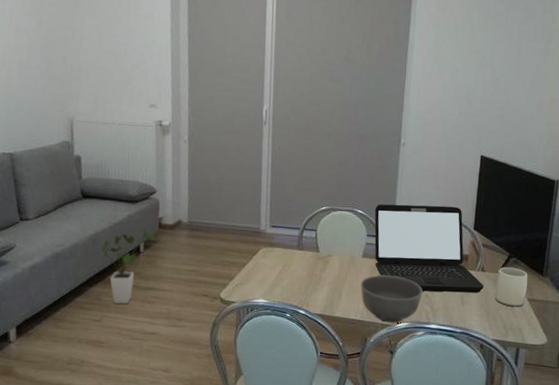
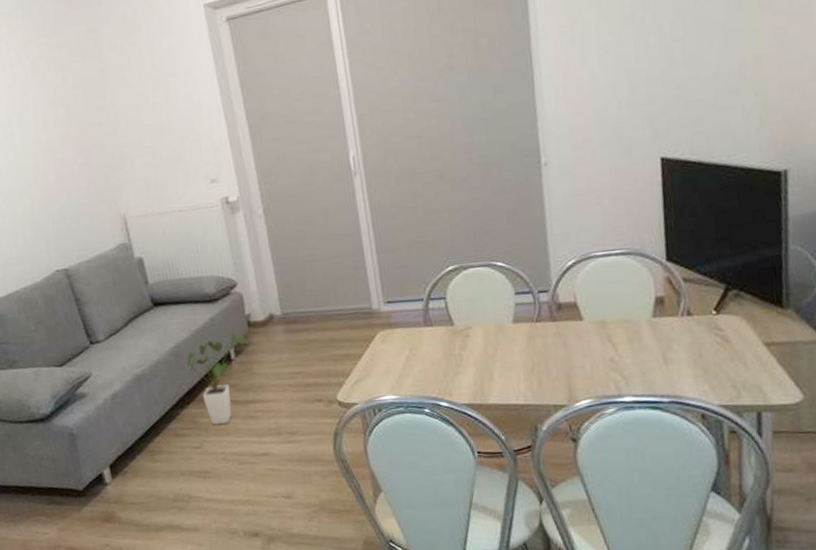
bowl: present [360,275,423,323] -> none [516,340,606,402]
laptop: present [374,204,484,293] -> none [519,234,694,355]
mug: present [495,267,528,307] -> none [711,303,761,358]

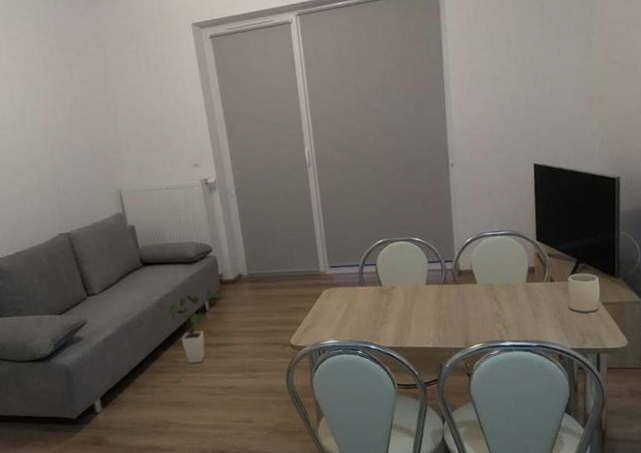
mug: none [711,303,761,358] -> present [567,273,601,313]

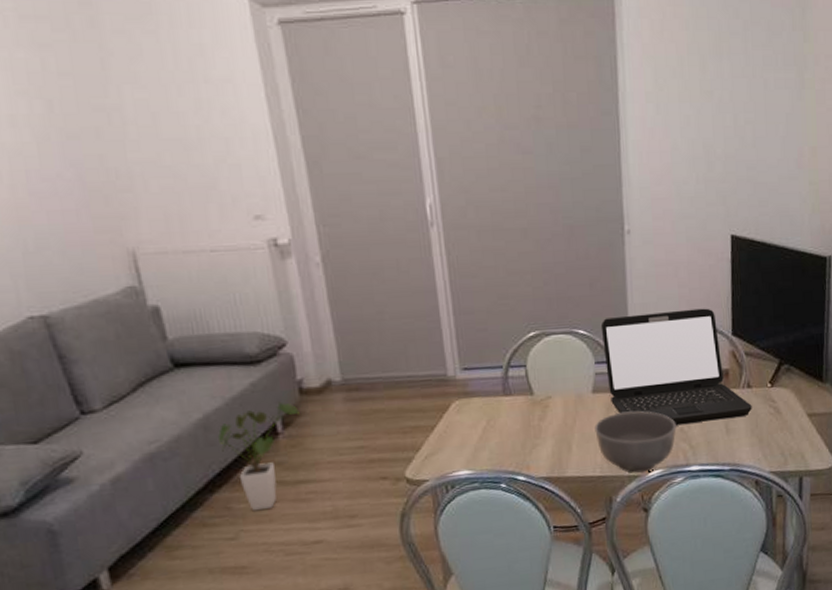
bowl: none [428,298,492,346] -> present [595,410,676,473]
laptop: none [432,220,555,310] -> present [600,308,752,426]
mug: present [567,273,601,313] -> none [767,376,806,428]

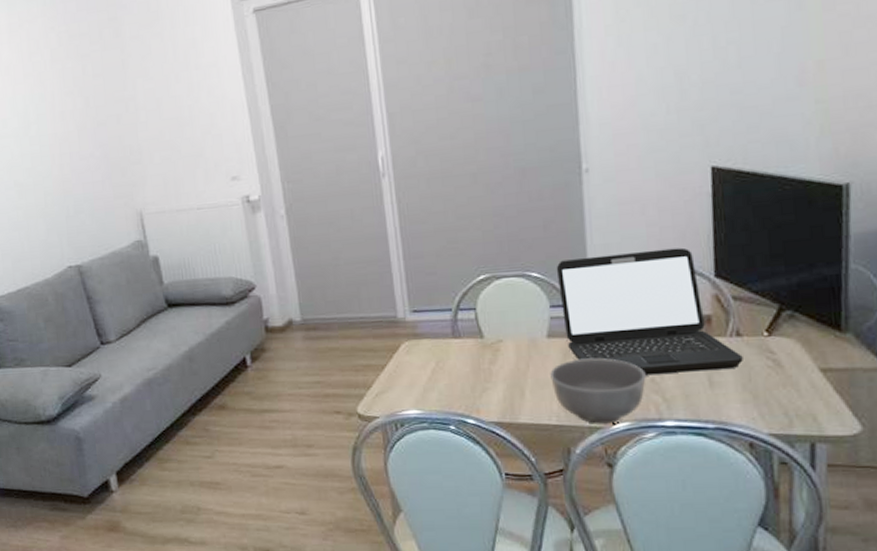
house plant: present [218,401,300,512] -> none [200,338,265,434]

